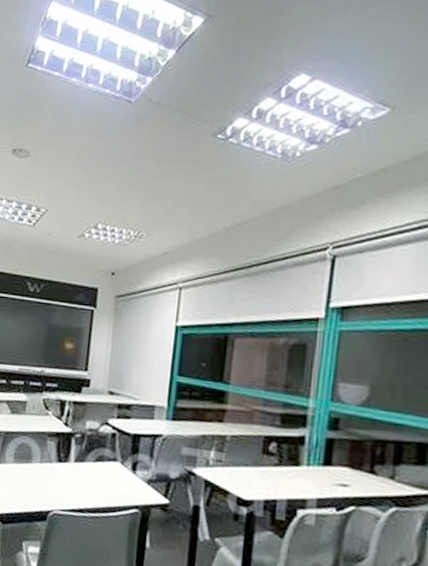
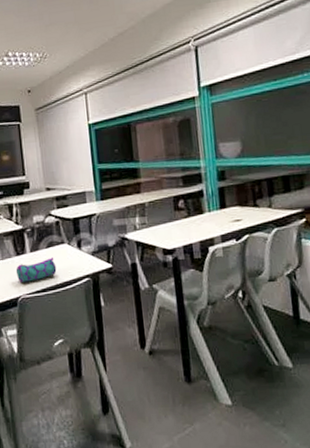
pencil case: none [52,473,102,497] -> present [15,257,57,282]

